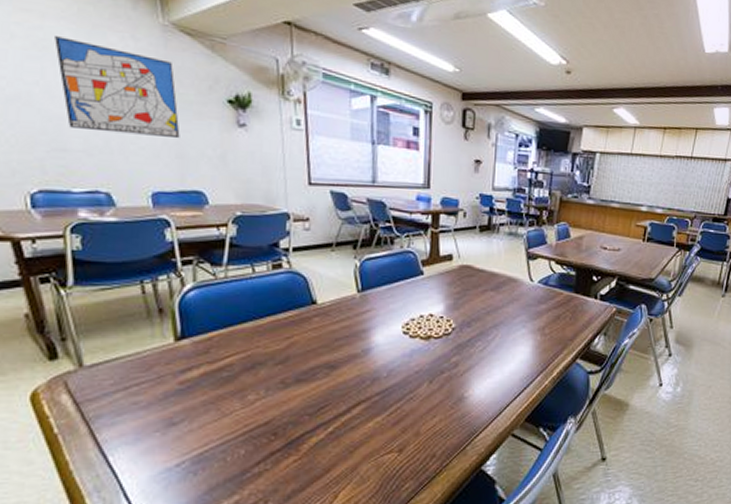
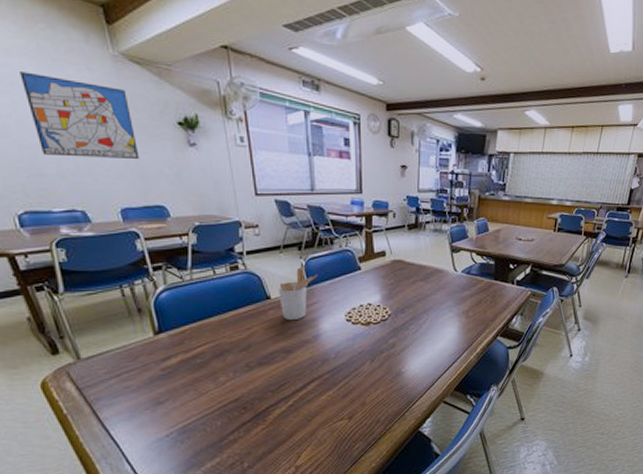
utensil holder: none [325,268,373,331] -> present [277,267,317,321]

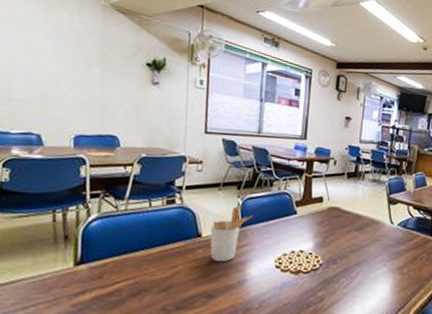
wall art: present [20,72,140,159] -> none [17,12,107,92]

